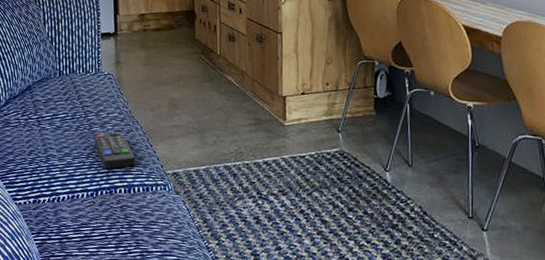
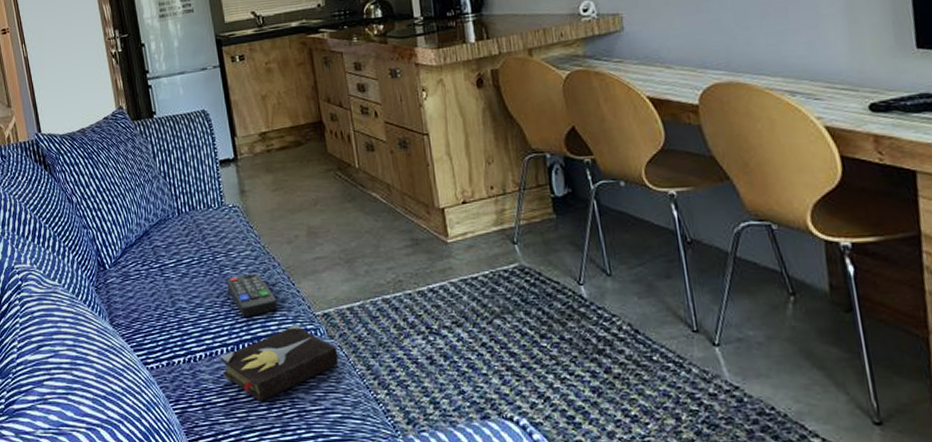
hardback book: none [81,179,181,241] -> present [221,324,339,402]

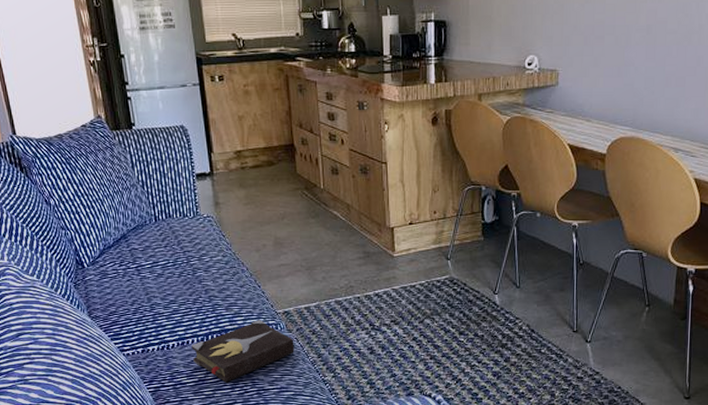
remote control: present [227,272,278,317] -> none [199,275,245,313]

